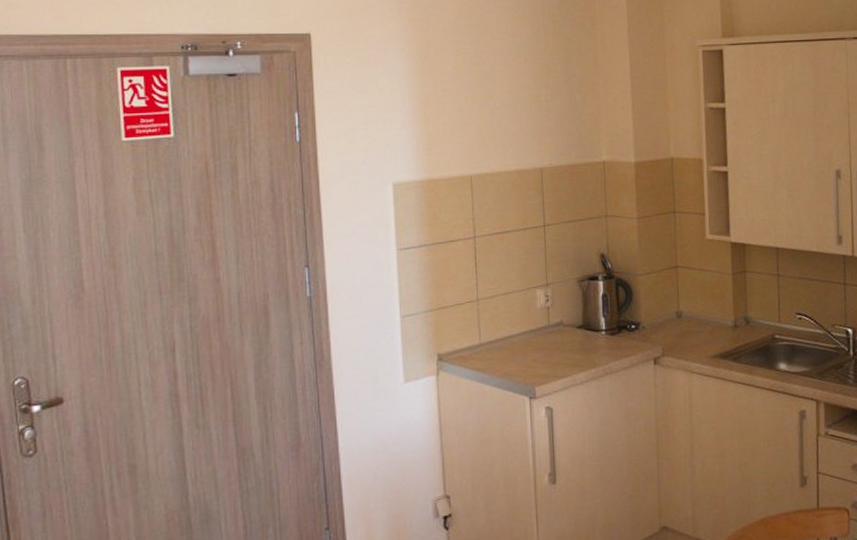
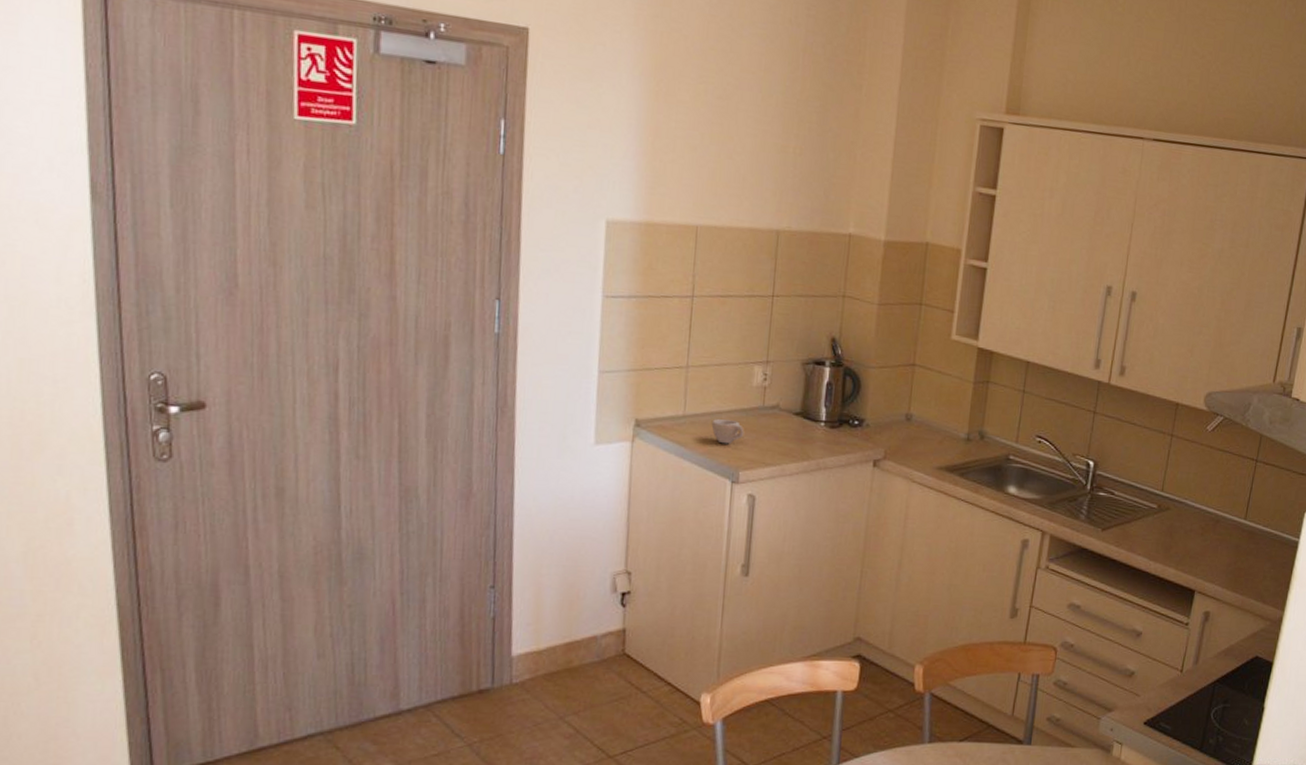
cup: none [505,342,535,365] -> present [711,419,745,445]

